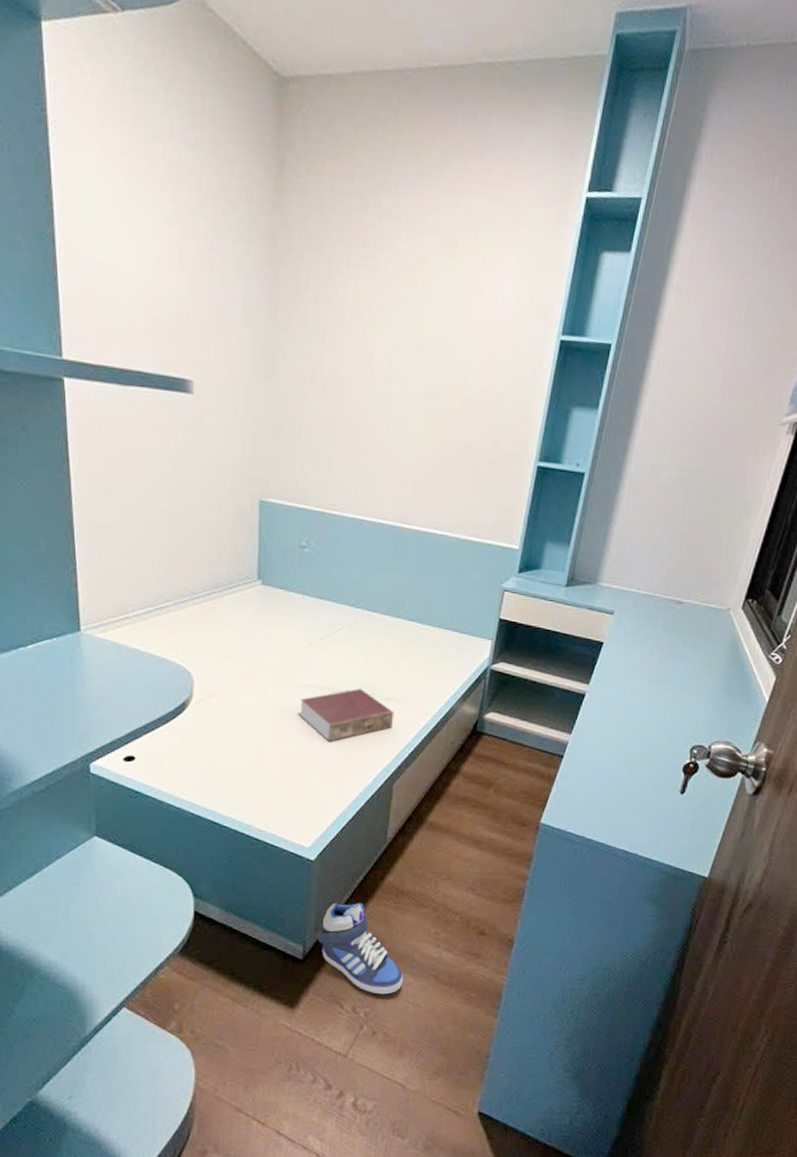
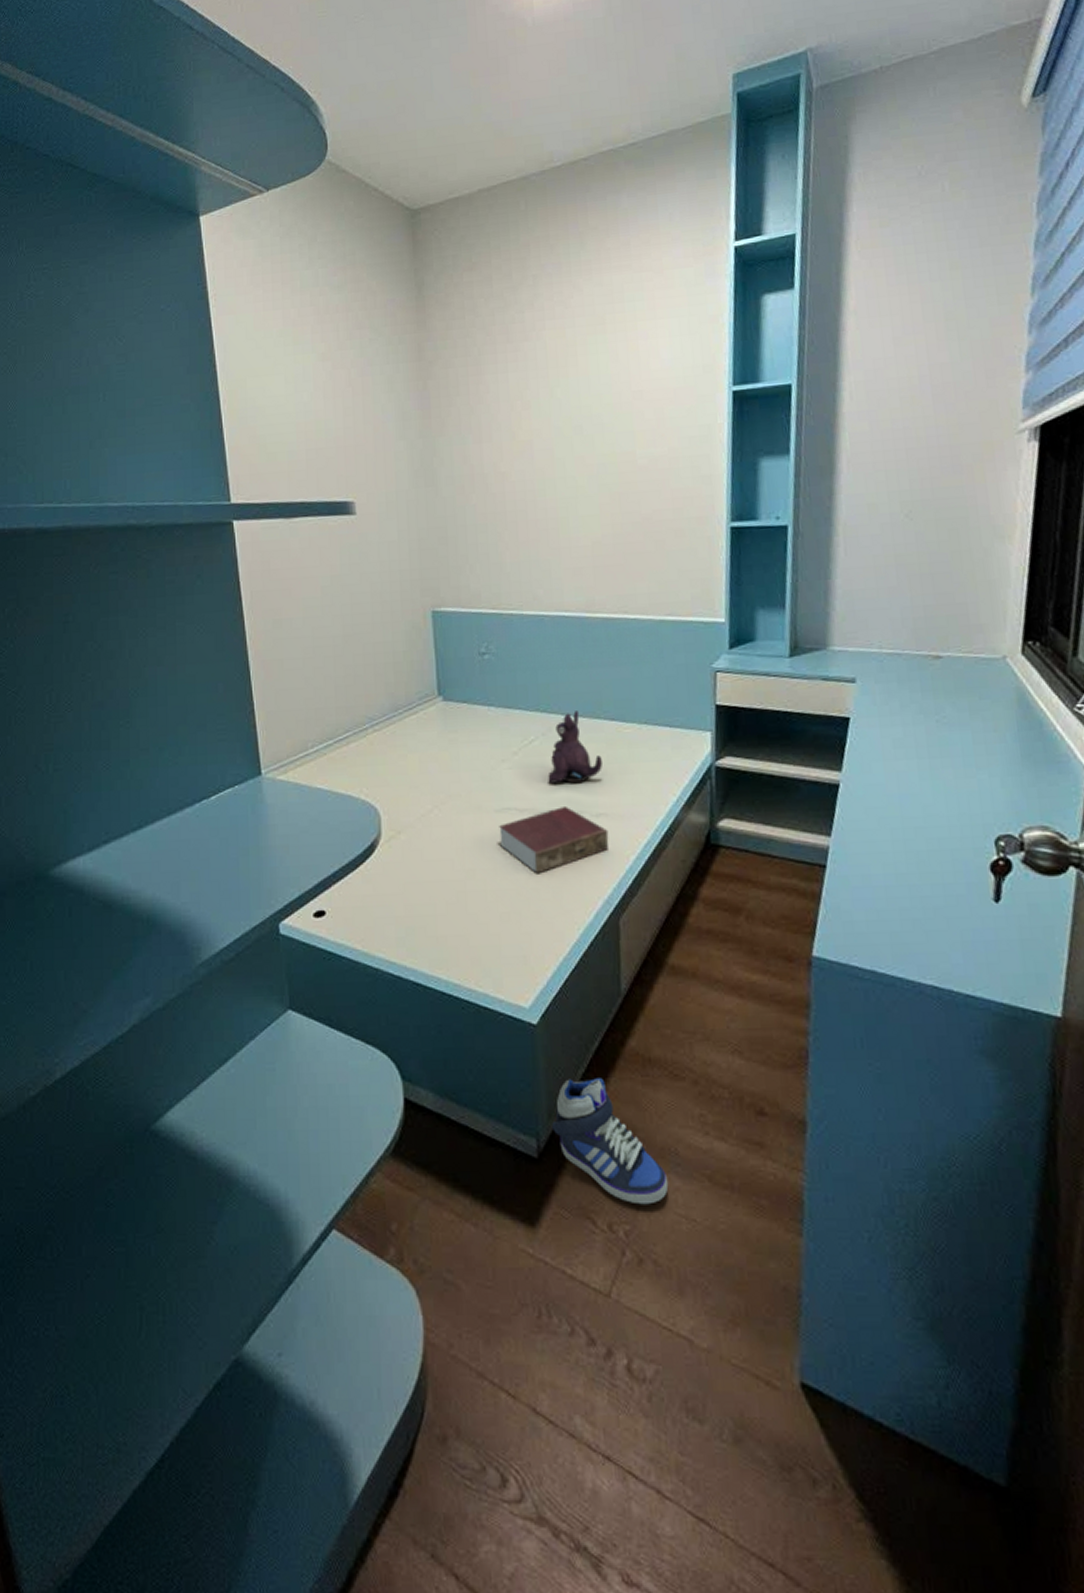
plush toy: none [348,609,397,671] -> present [548,711,602,784]

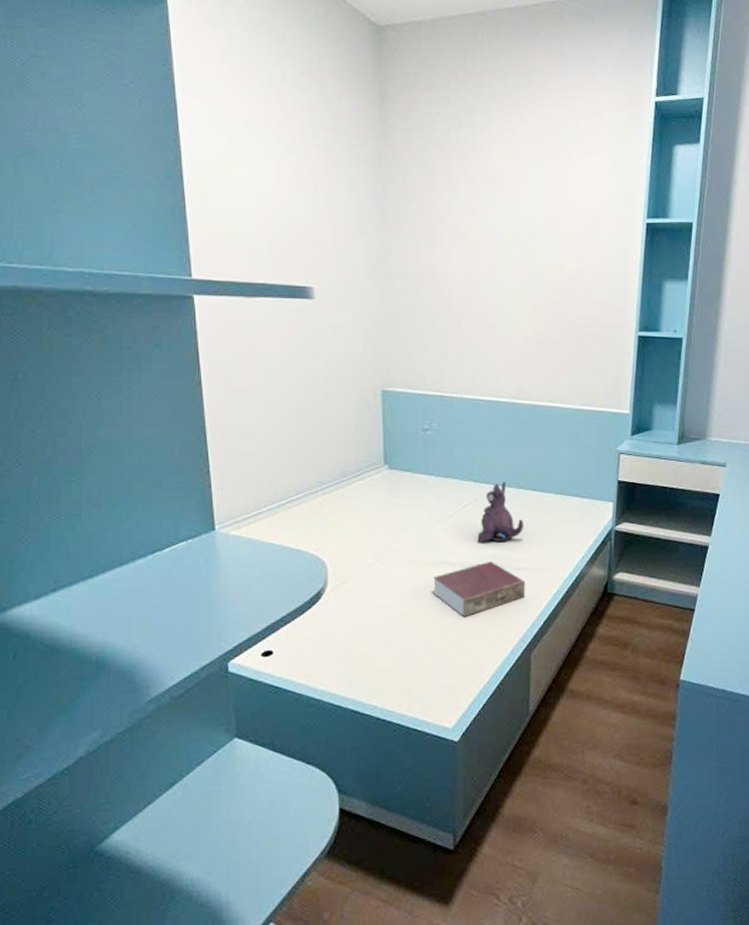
sneaker: present [552,1078,669,1205] -> none [467,782,559,880]

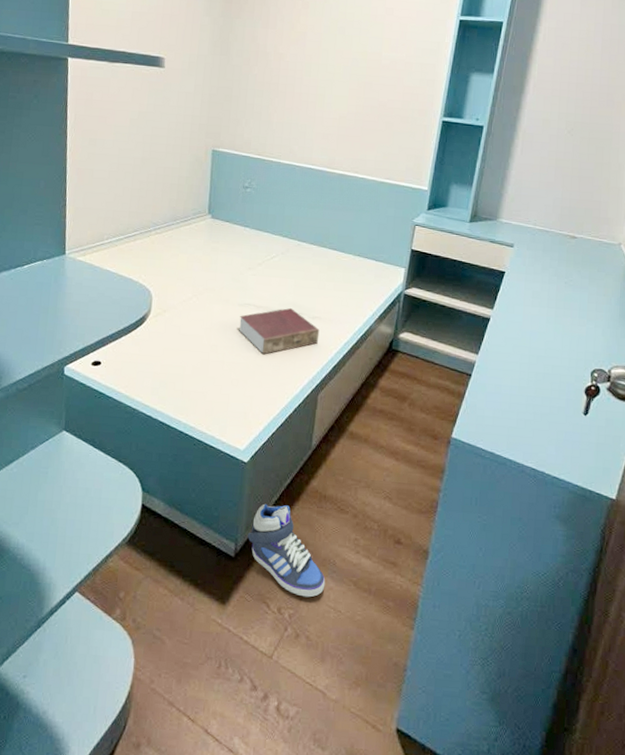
sneaker: none [467,782,559,880] -> present [248,503,326,598]
plush toy: present [477,482,523,543] -> none [281,239,323,293]

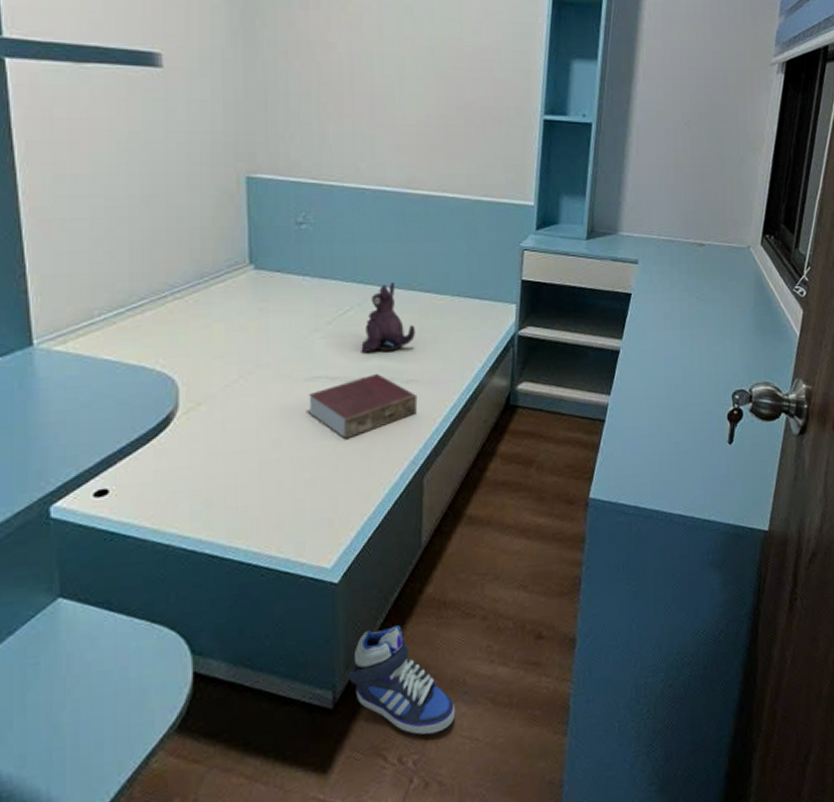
plush toy: none [281,239,323,293] -> present [361,282,415,352]

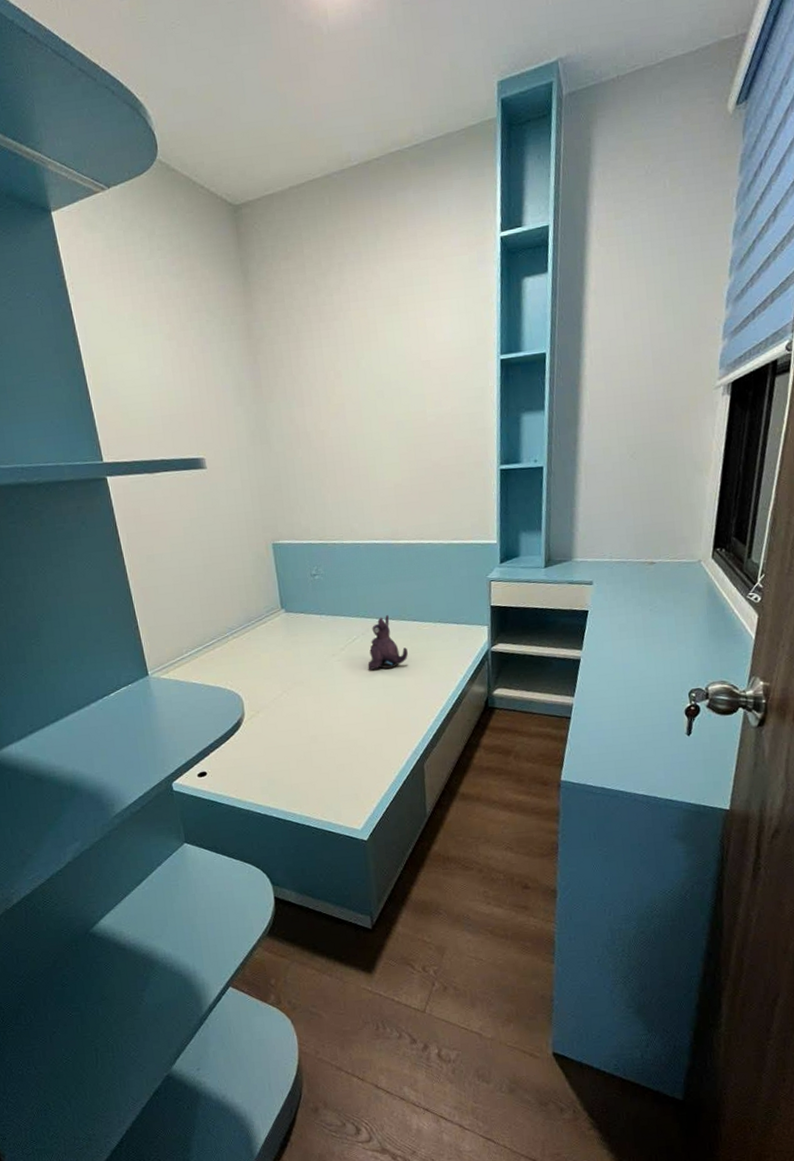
book: present [309,374,418,440] -> none [333,686,415,736]
sneaker: present [349,625,456,735] -> none [381,873,463,953]

